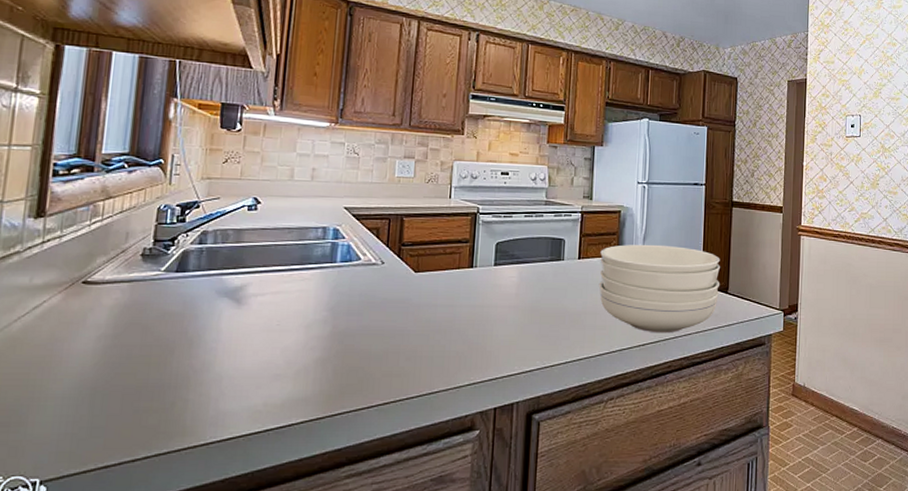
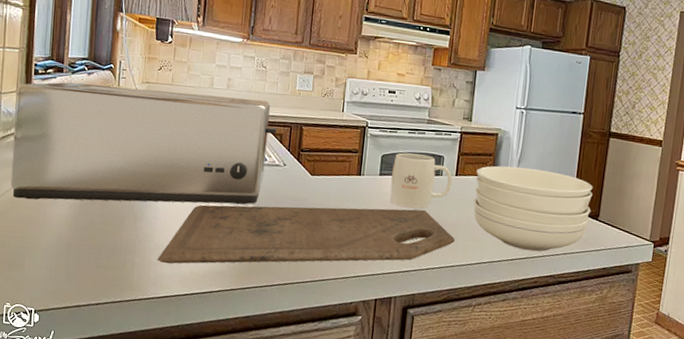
toaster: none [11,183,373,335] -> present [11,82,277,205]
cutting board: none [219,299,582,397] -> present [157,204,456,264]
mug: none [507,238,575,300] -> present [390,152,453,209]

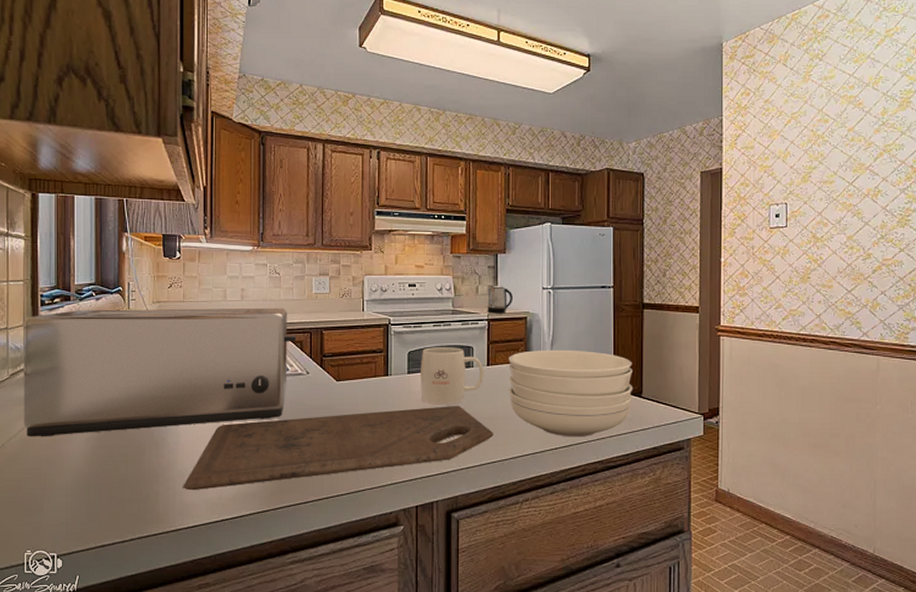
kettle: none [461,100,488,128] -> present [487,285,514,314]

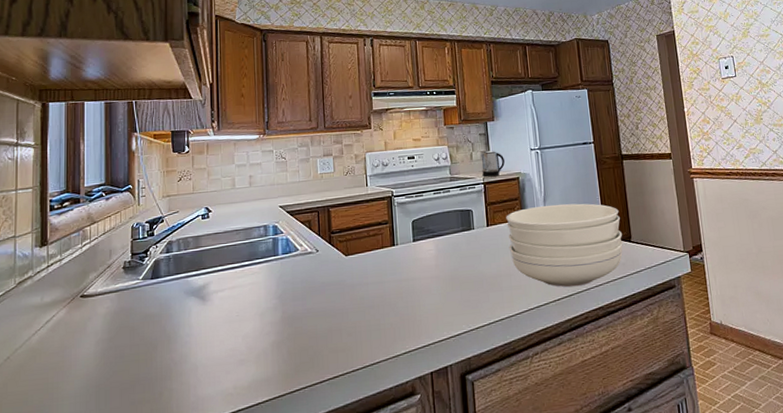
toaster: present [23,307,297,437] -> none [30,190,305,346]
cutting board: present [183,405,494,491] -> none [197,267,500,383]
mug: present [421,347,484,406] -> none [424,212,486,270]

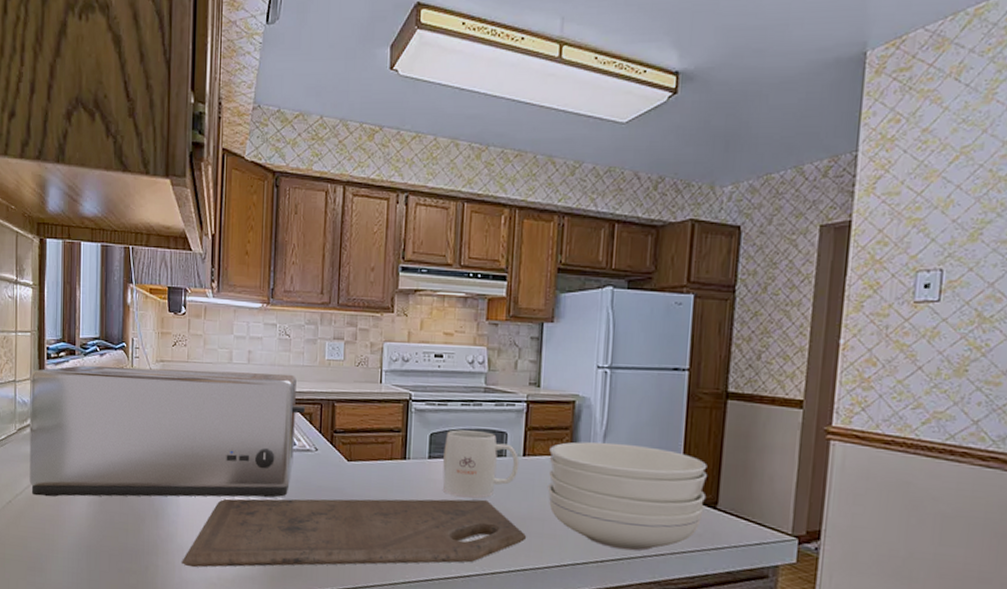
toaster: none [30,190,305,346] -> present [29,365,306,498]
cutting board: none [197,267,500,383] -> present [182,498,527,568]
mug: none [424,212,486,270] -> present [442,429,520,500]
kettle: present [480,150,505,177] -> none [527,360,561,396]

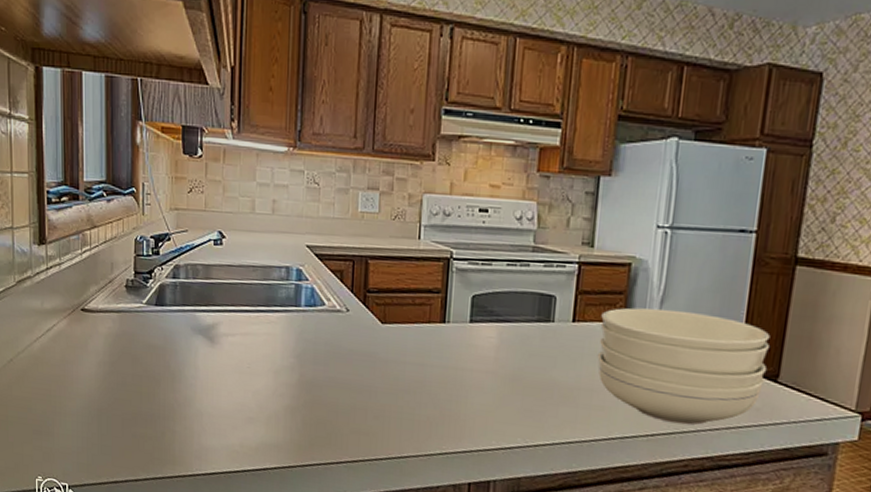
toaster: present [29,365,306,498] -> none [29,212,337,361]
cutting board: present [182,498,527,568] -> none [201,361,574,434]
mug: present [442,429,520,500] -> none [484,292,569,367]

